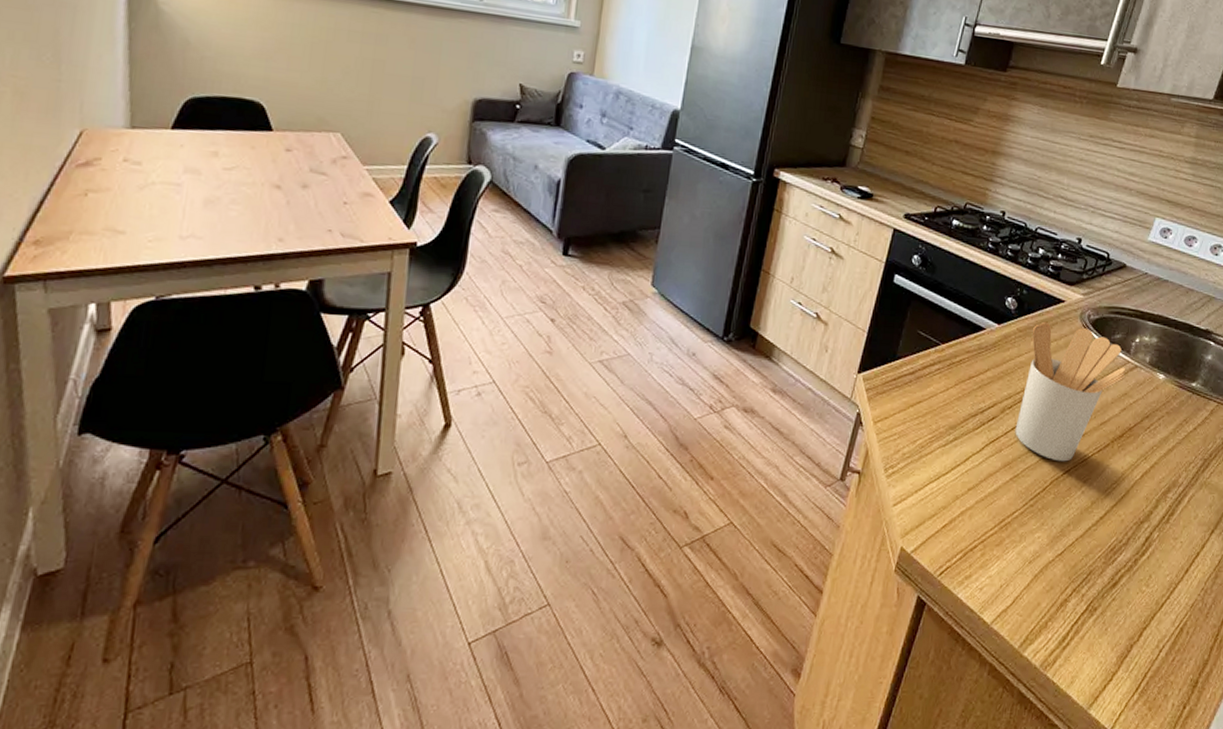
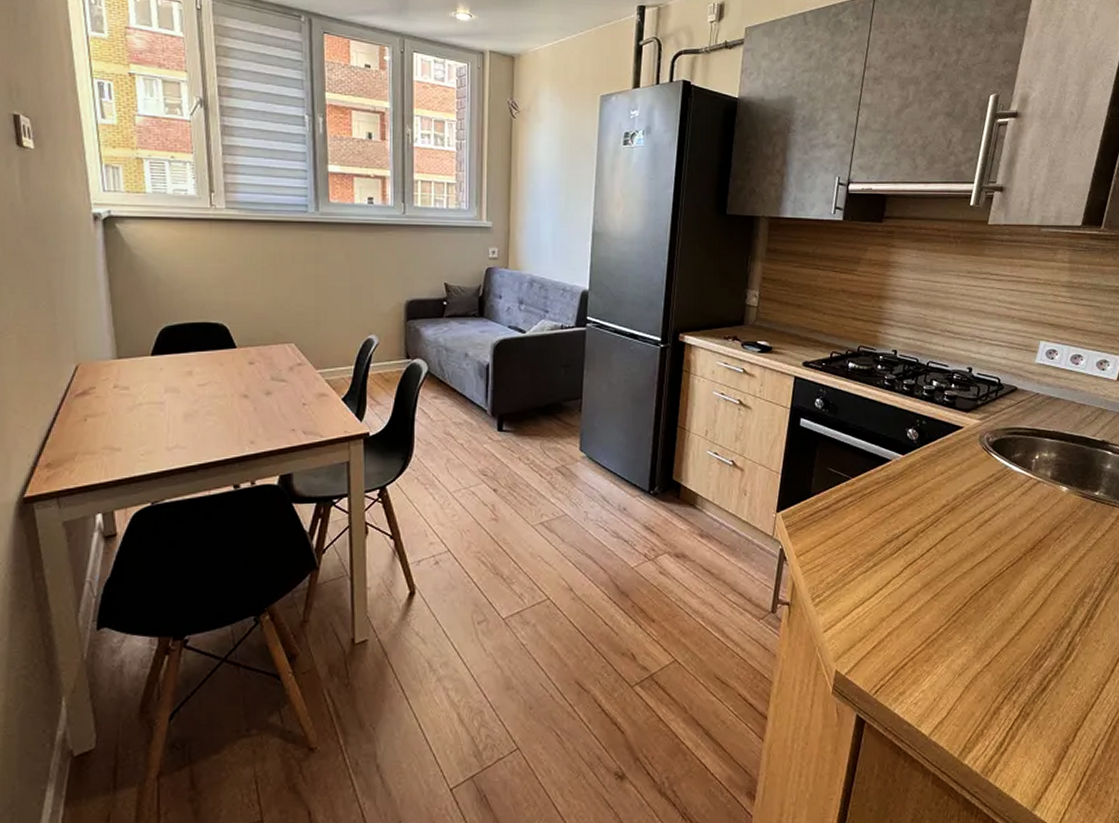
utensil holder: present [1015,321,1126,462] -> none [930,448,1030,578]

